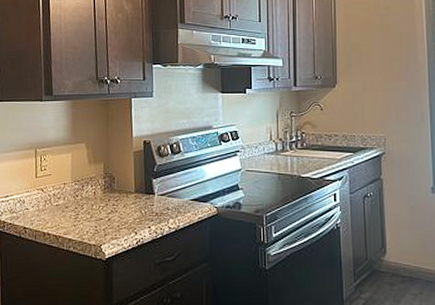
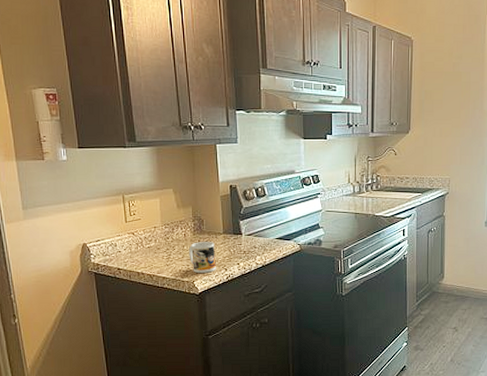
mug: none [98,201,126,236] -> present [189,242,216,273]

